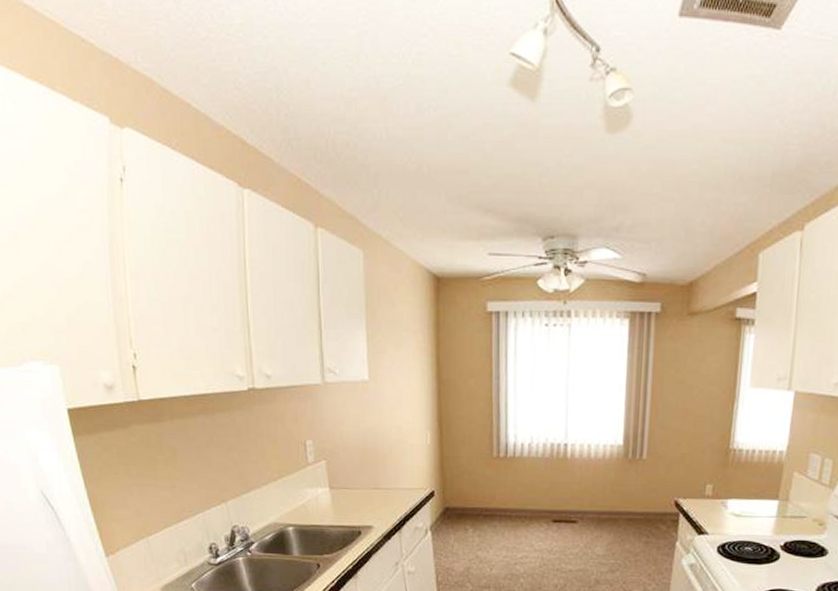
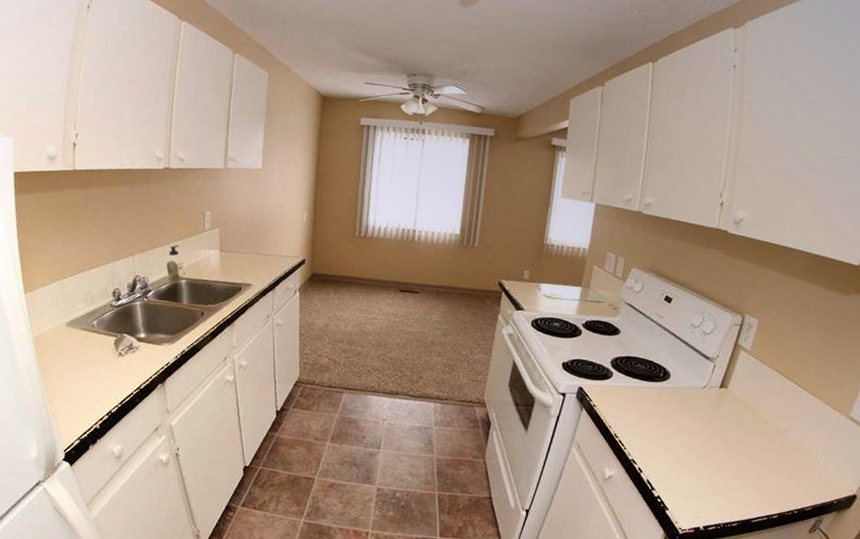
soap dispenser: none [267,485,291,533] -> present [166,245,185,284]

